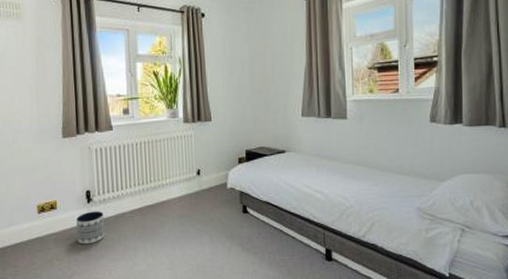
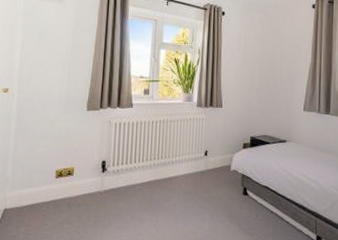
planter: present [76,211,105,245] -> none [89,180,116,211]

